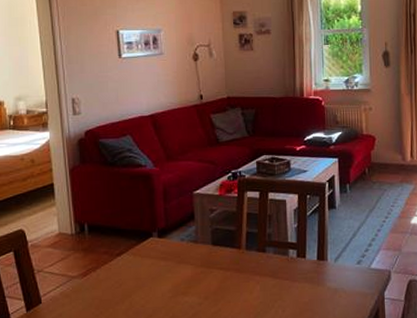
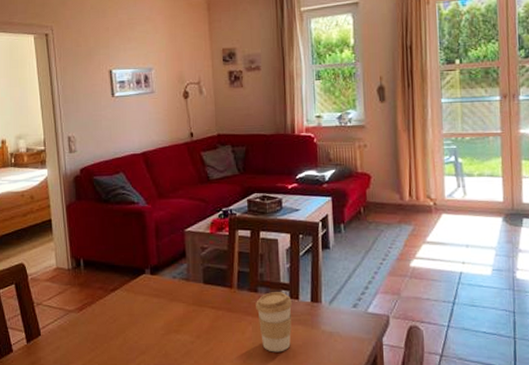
coffee cup: none [264,251,300,310] -> present [256,292,293,352]

